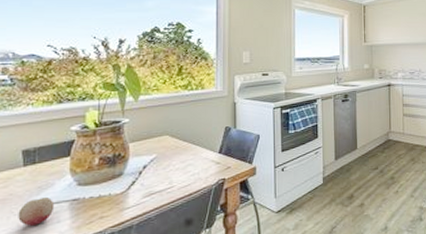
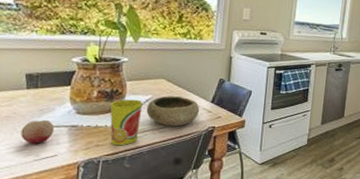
cup: none [113,161,147,215] -> present [110,99,143,146]
bowl: none [151,151,208,185] -> present [146,96,200,127]

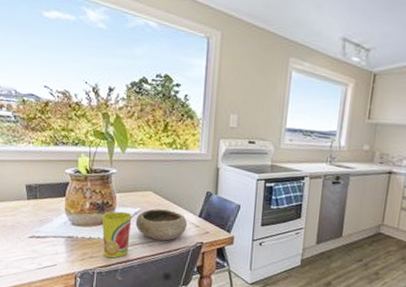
fruit: present [21,119,55,144] -> none [24,229,53,253]

